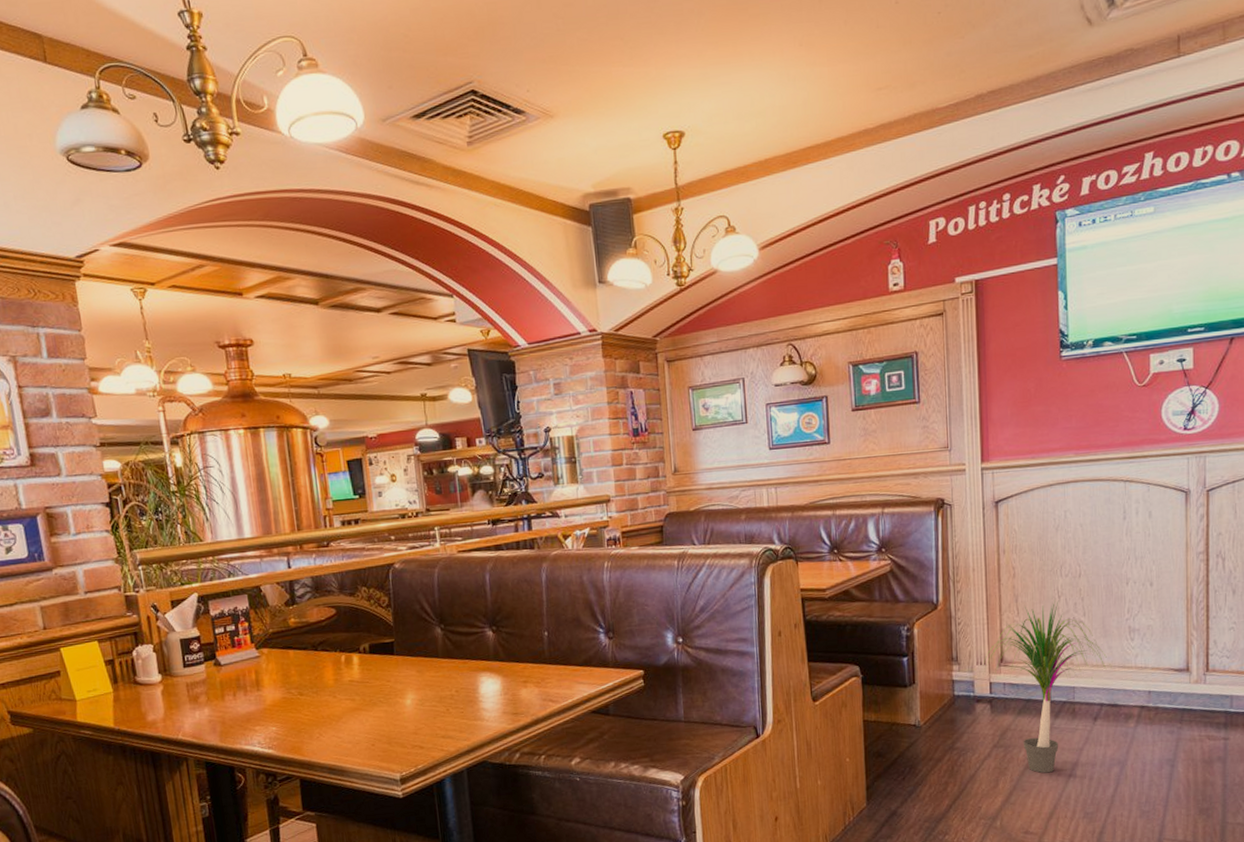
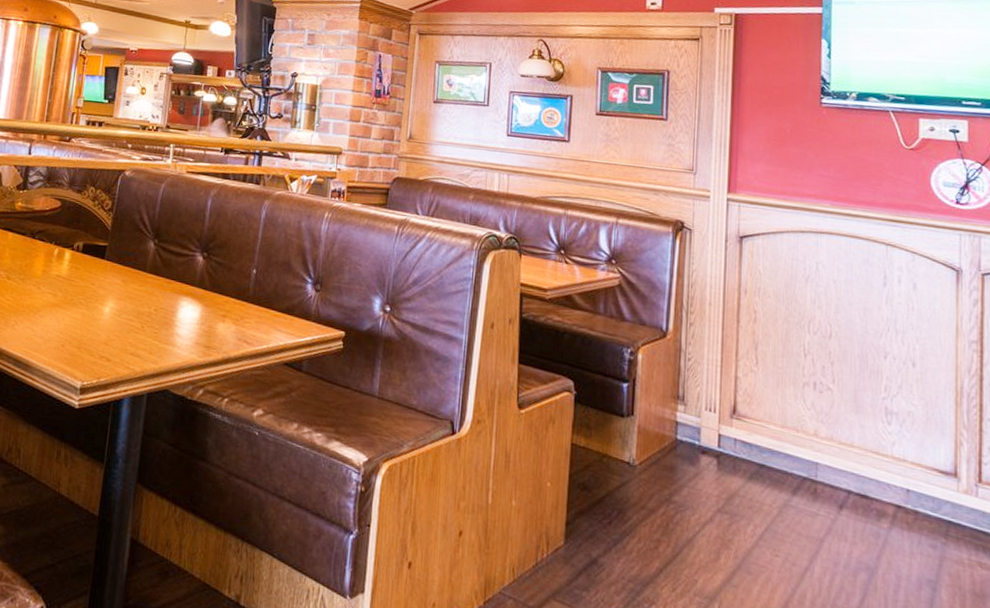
potted plant: present [983,599,1112,773] -> none [712,357,863,560]

